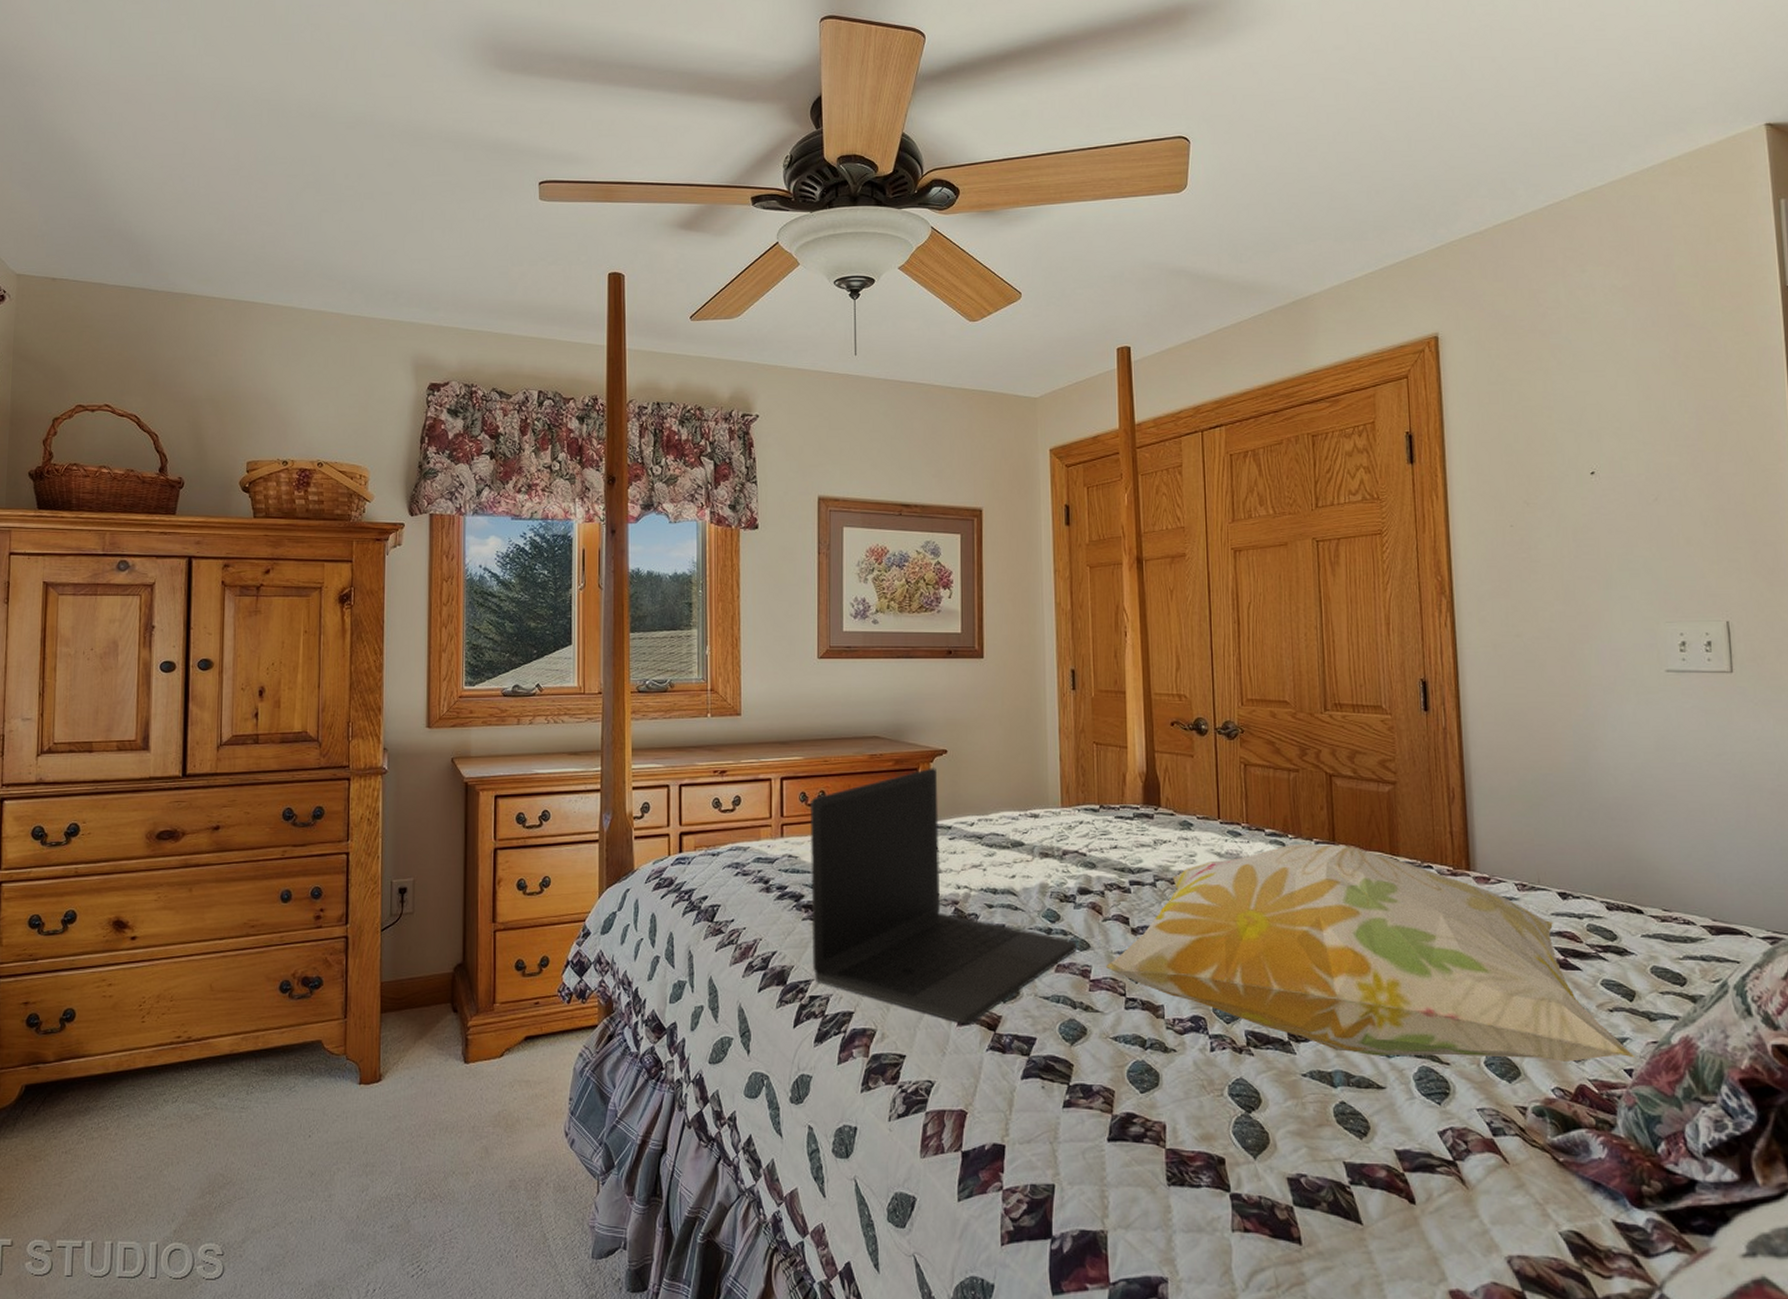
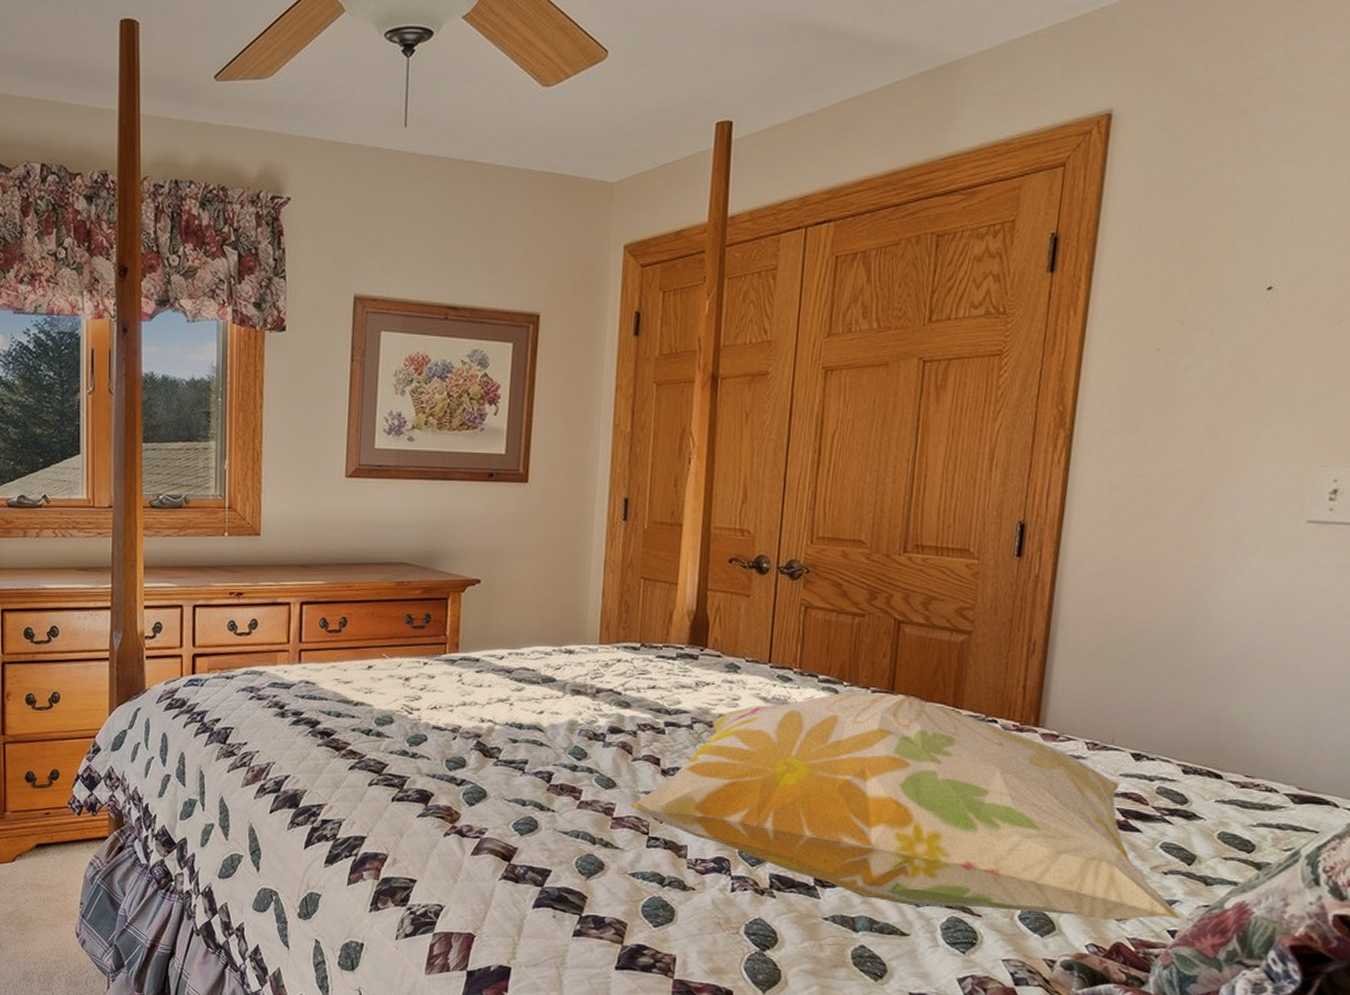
laptop: present [810,768,1076,1025] -> none [326,597,602,854]

